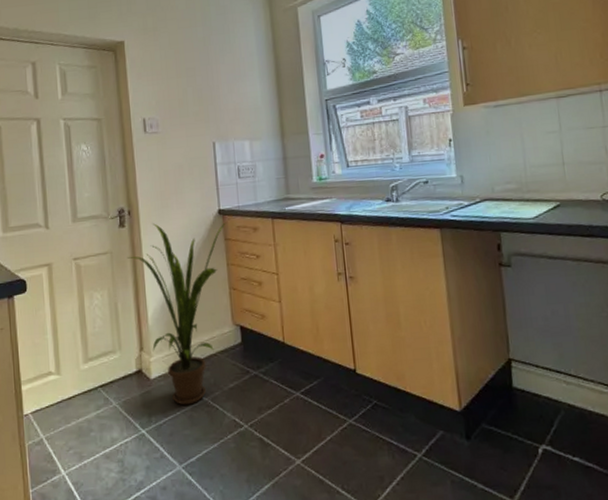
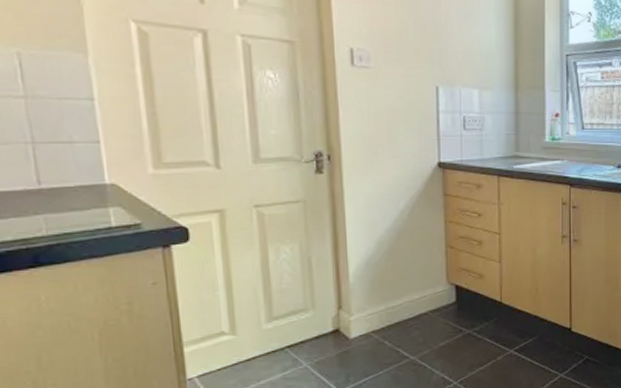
house plant: present [127,222,227,406] -> none [325,171,447,365]

